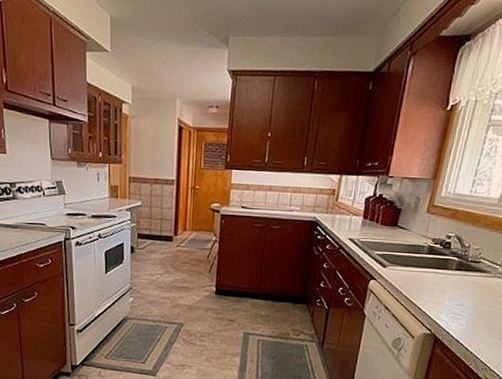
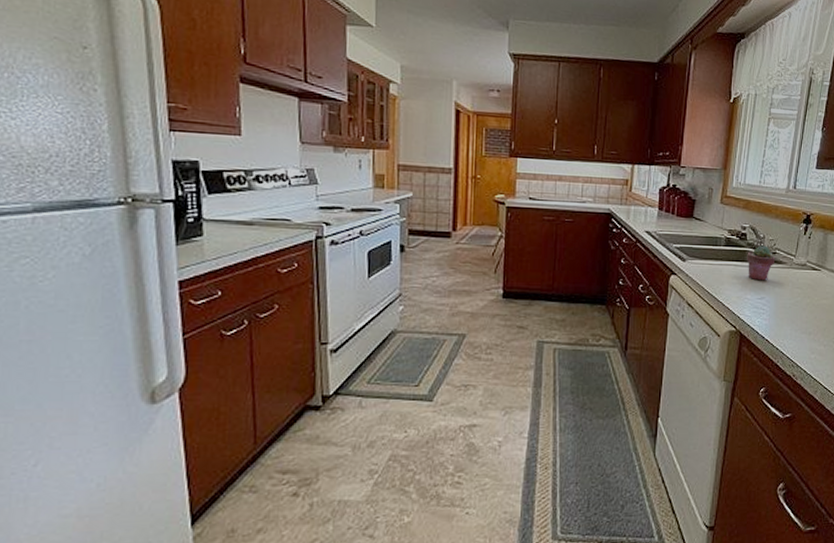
potted succulent: none [448,254,479,289] -> present [747,245,776,281]

